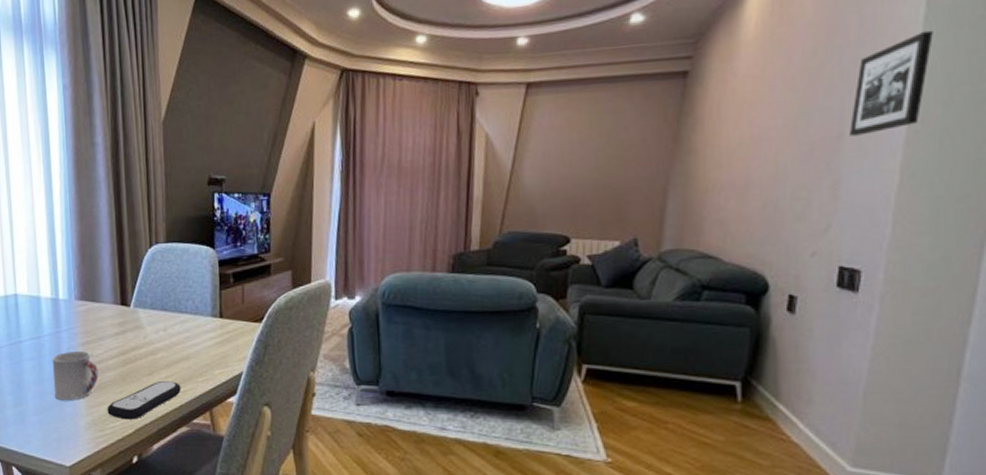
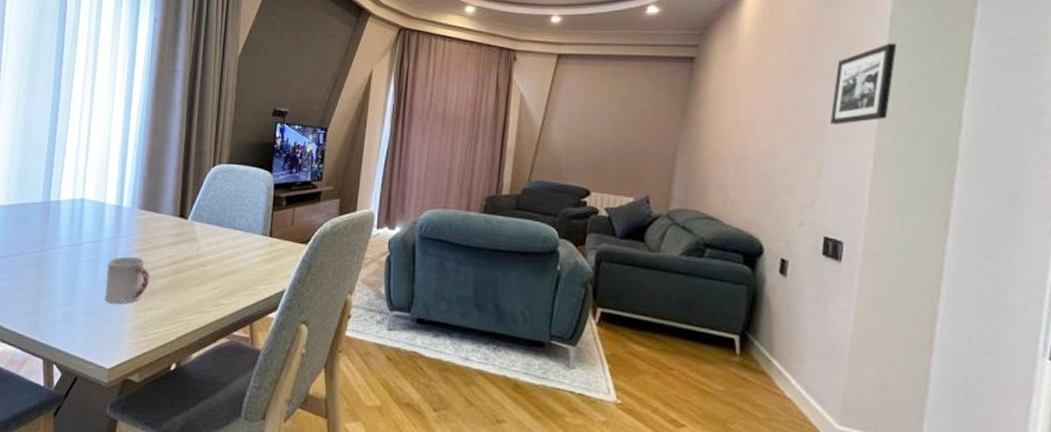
remote control: present [107,380,181,420] -> none [153,291,226,327]

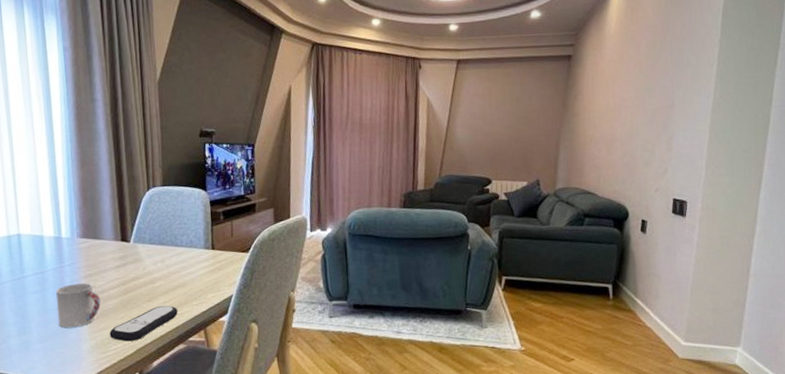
remote control: none [153,291,226,327] -> present [109,305,178,342]
picture frame: present [830,43,897,124] -> none [677,33,727,106]

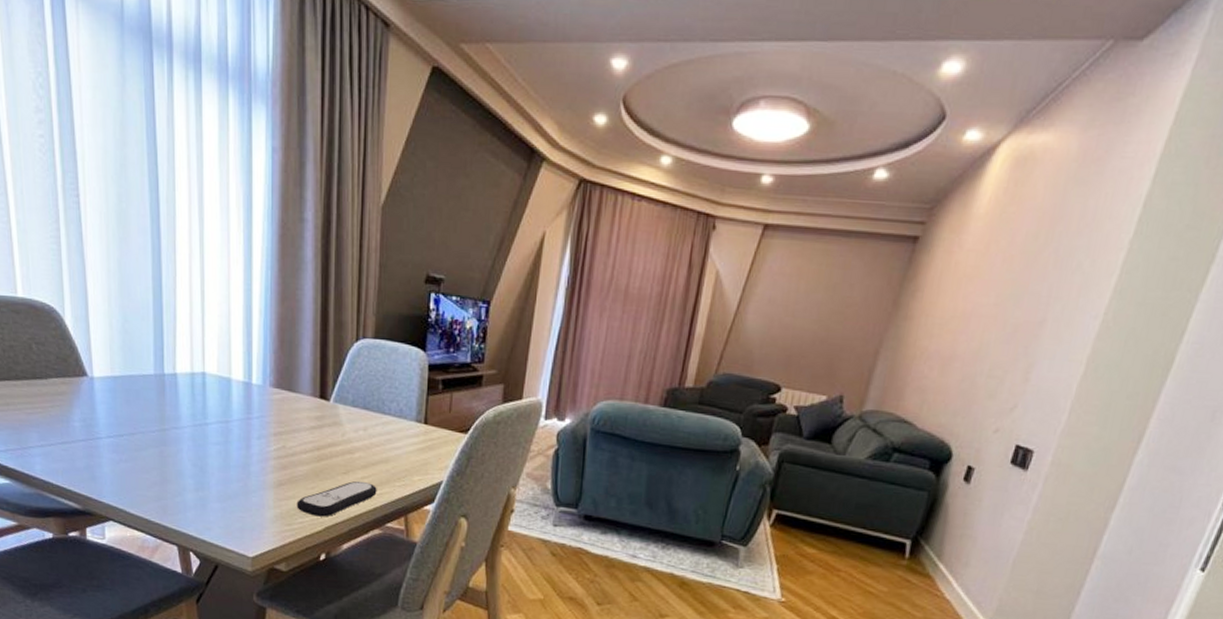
cup: present [55,282,101,328] -> none [240,440,290,491]

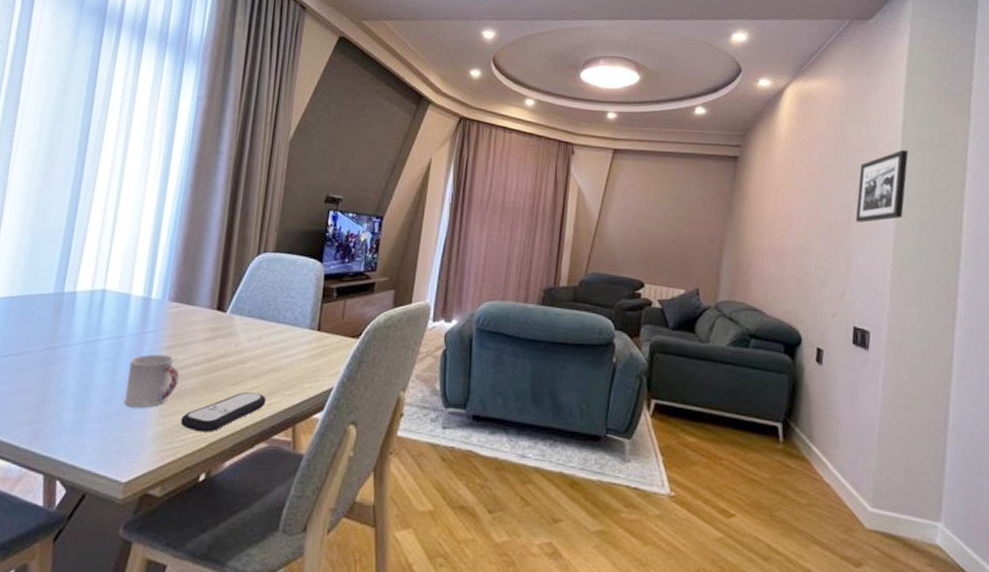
cup: none [240,440,290,491] -> present [124,354,180,408]
picture frame: none [1050,231,1143,325] -> present [856,149,909,222]

